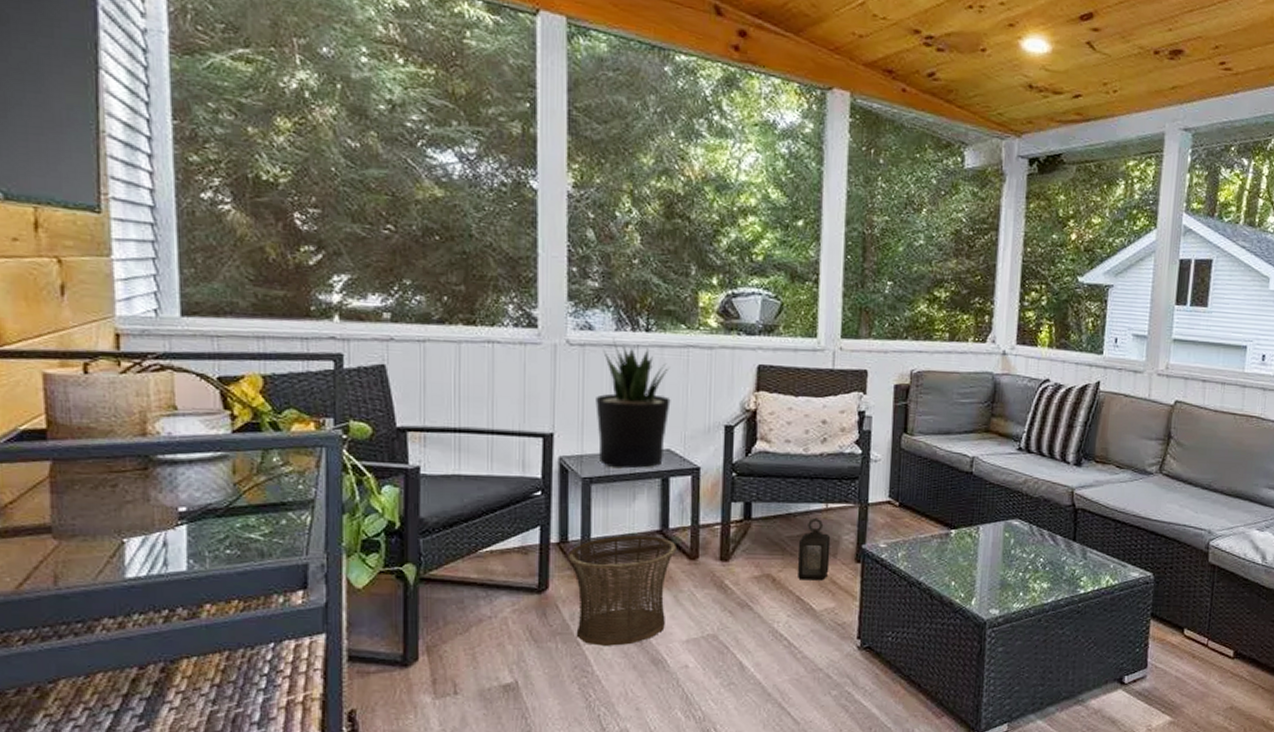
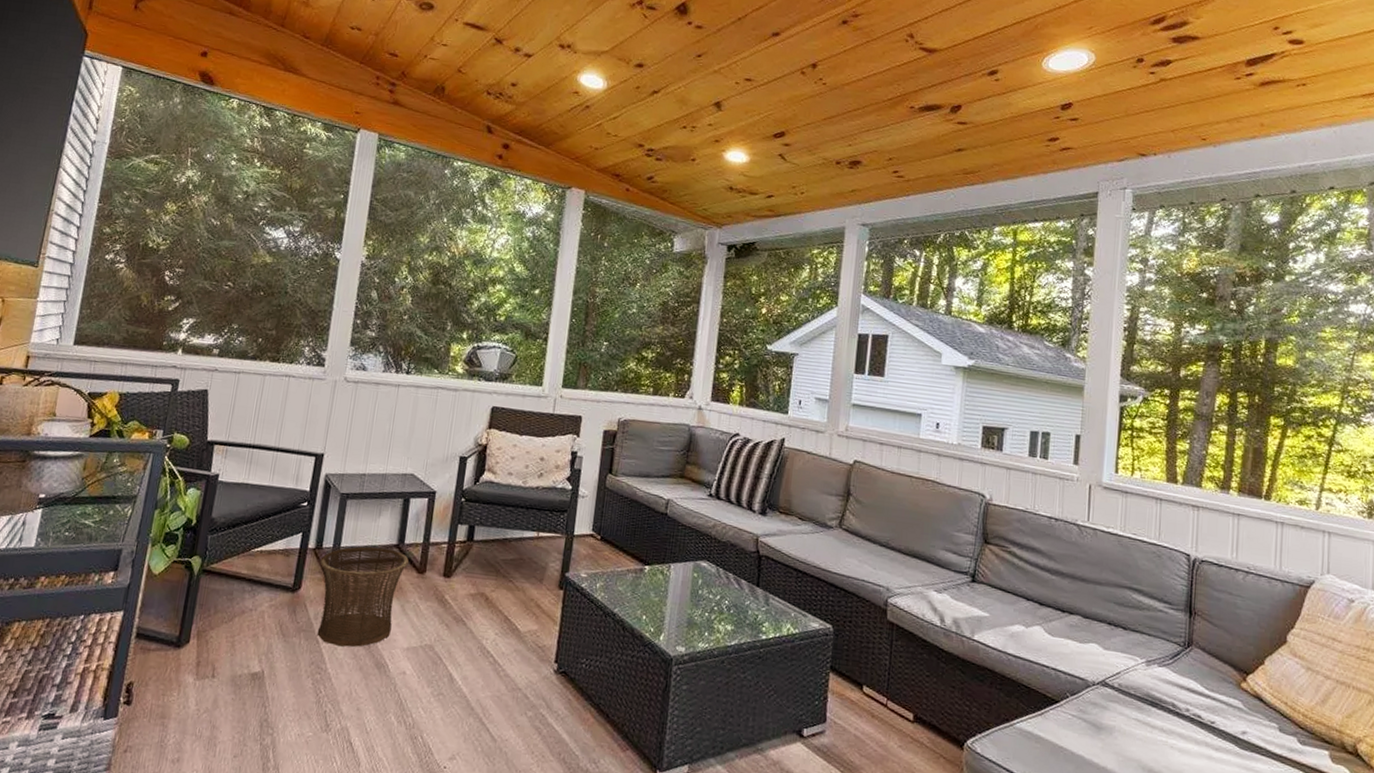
planter: present [595,338,671,469] -> none [356,378,422,489]
lantern: present [797,517,831,581] -> none [507,544,539,604]

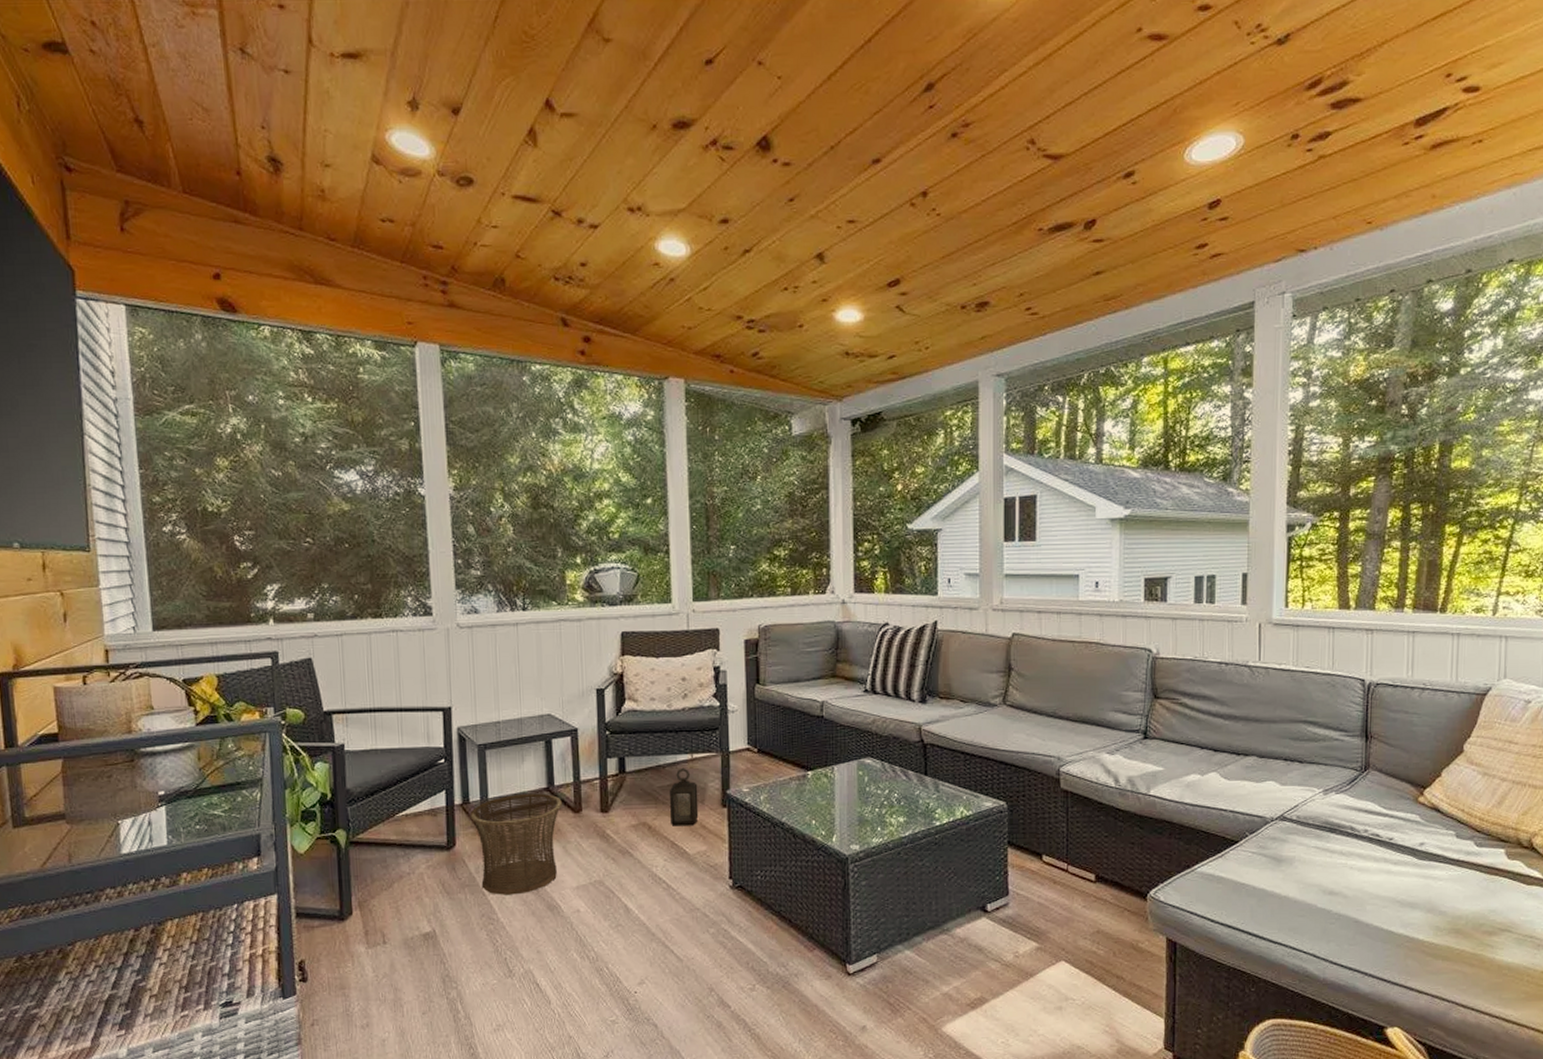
lantern: none [507,544,539,604] -> present [669,767,699,826]

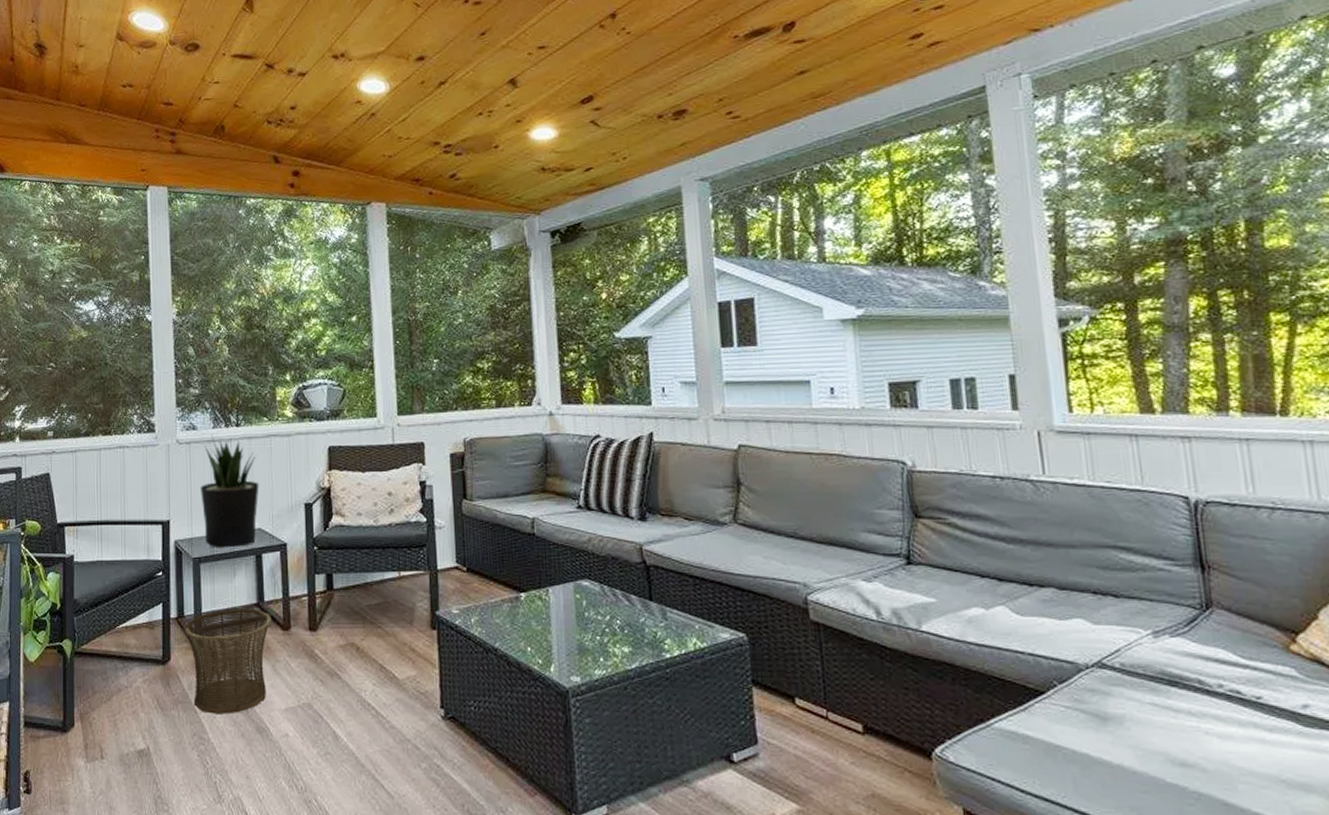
planter: none [484,619,548,734] -> present [200,435,259,548]
lantern: present [669,767,699,826] -> none [376,586,407,649]

